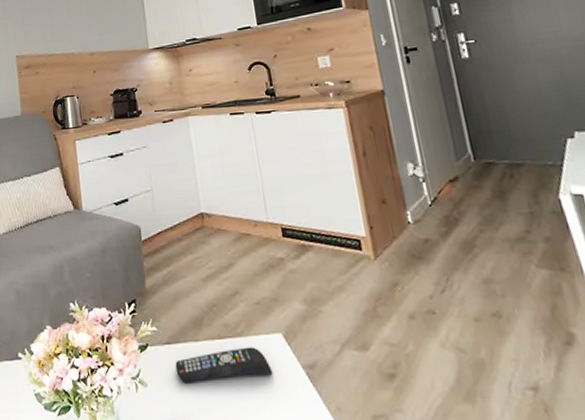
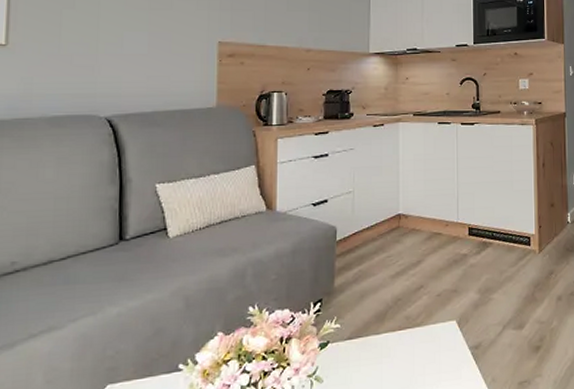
remote control: present [175,347,273,383] -> none [354,334,443,375]

